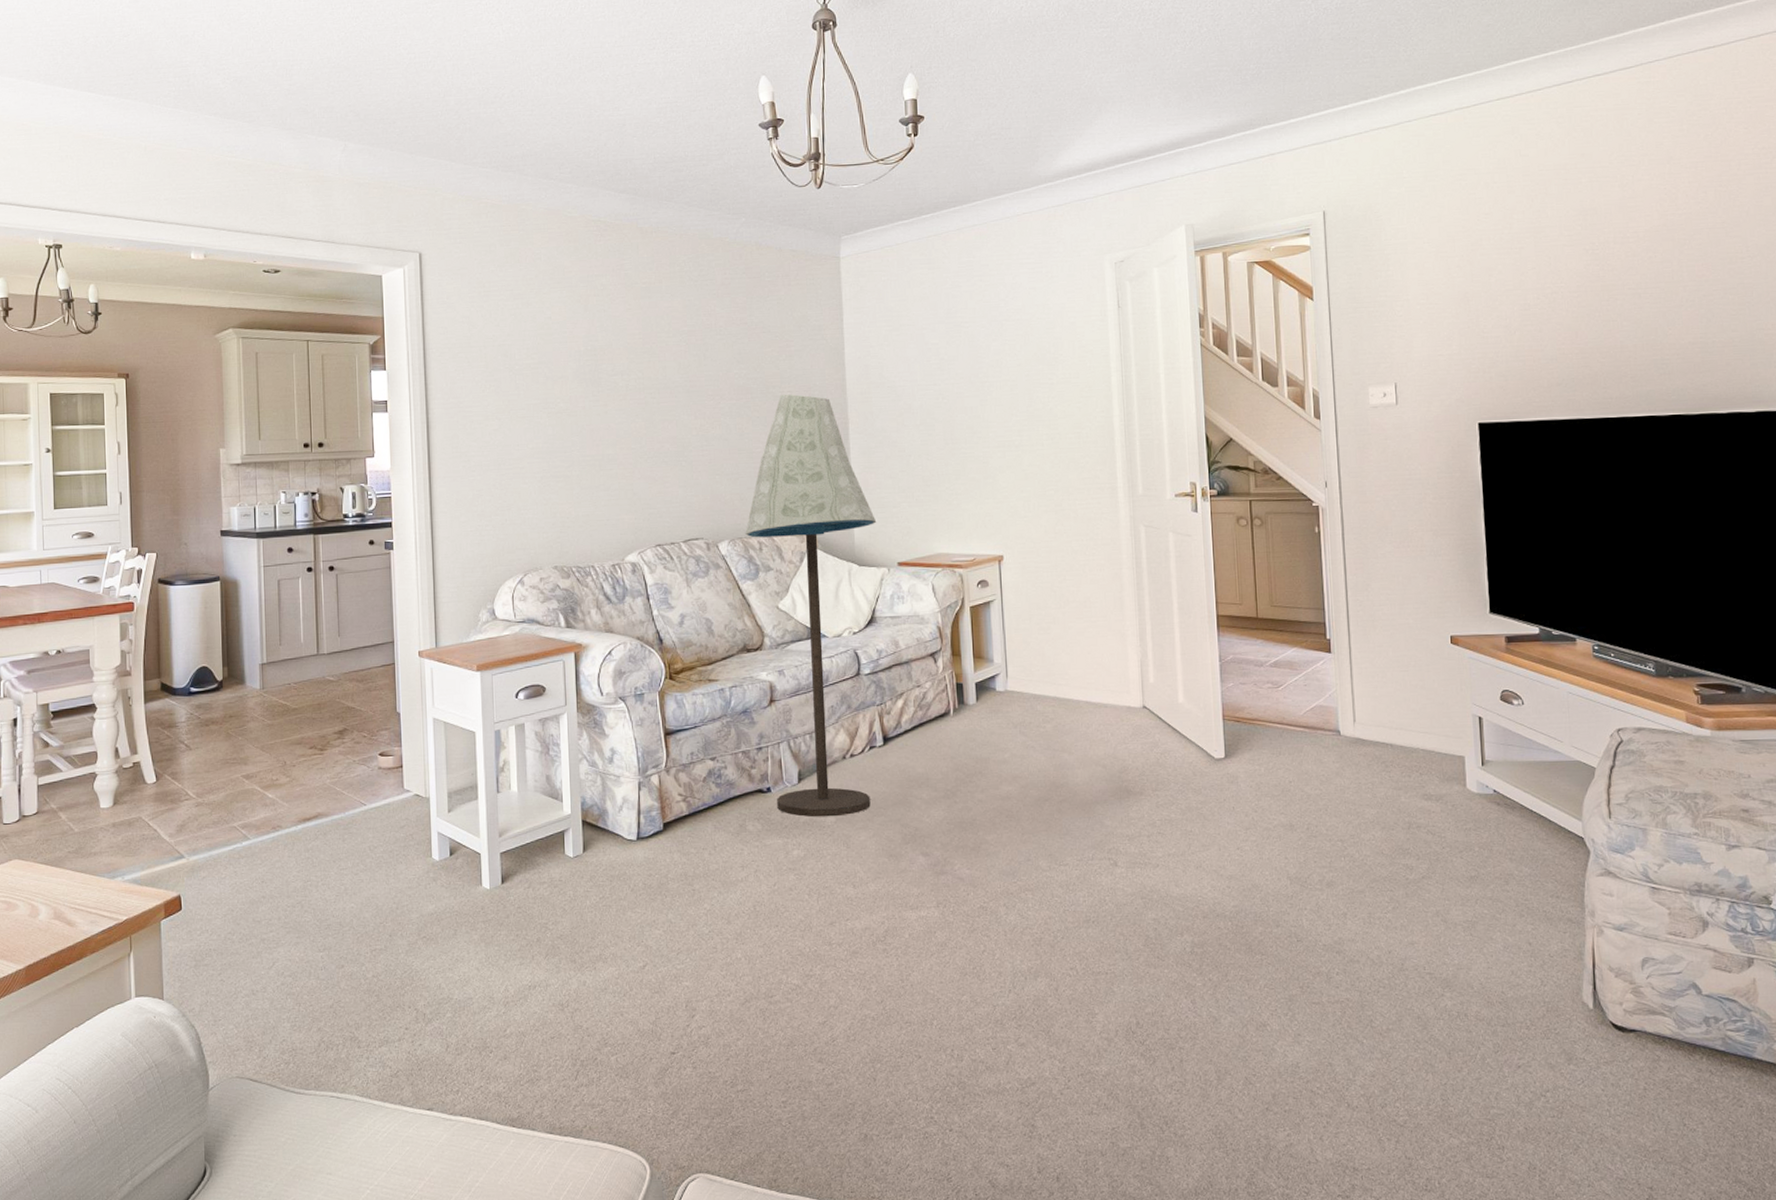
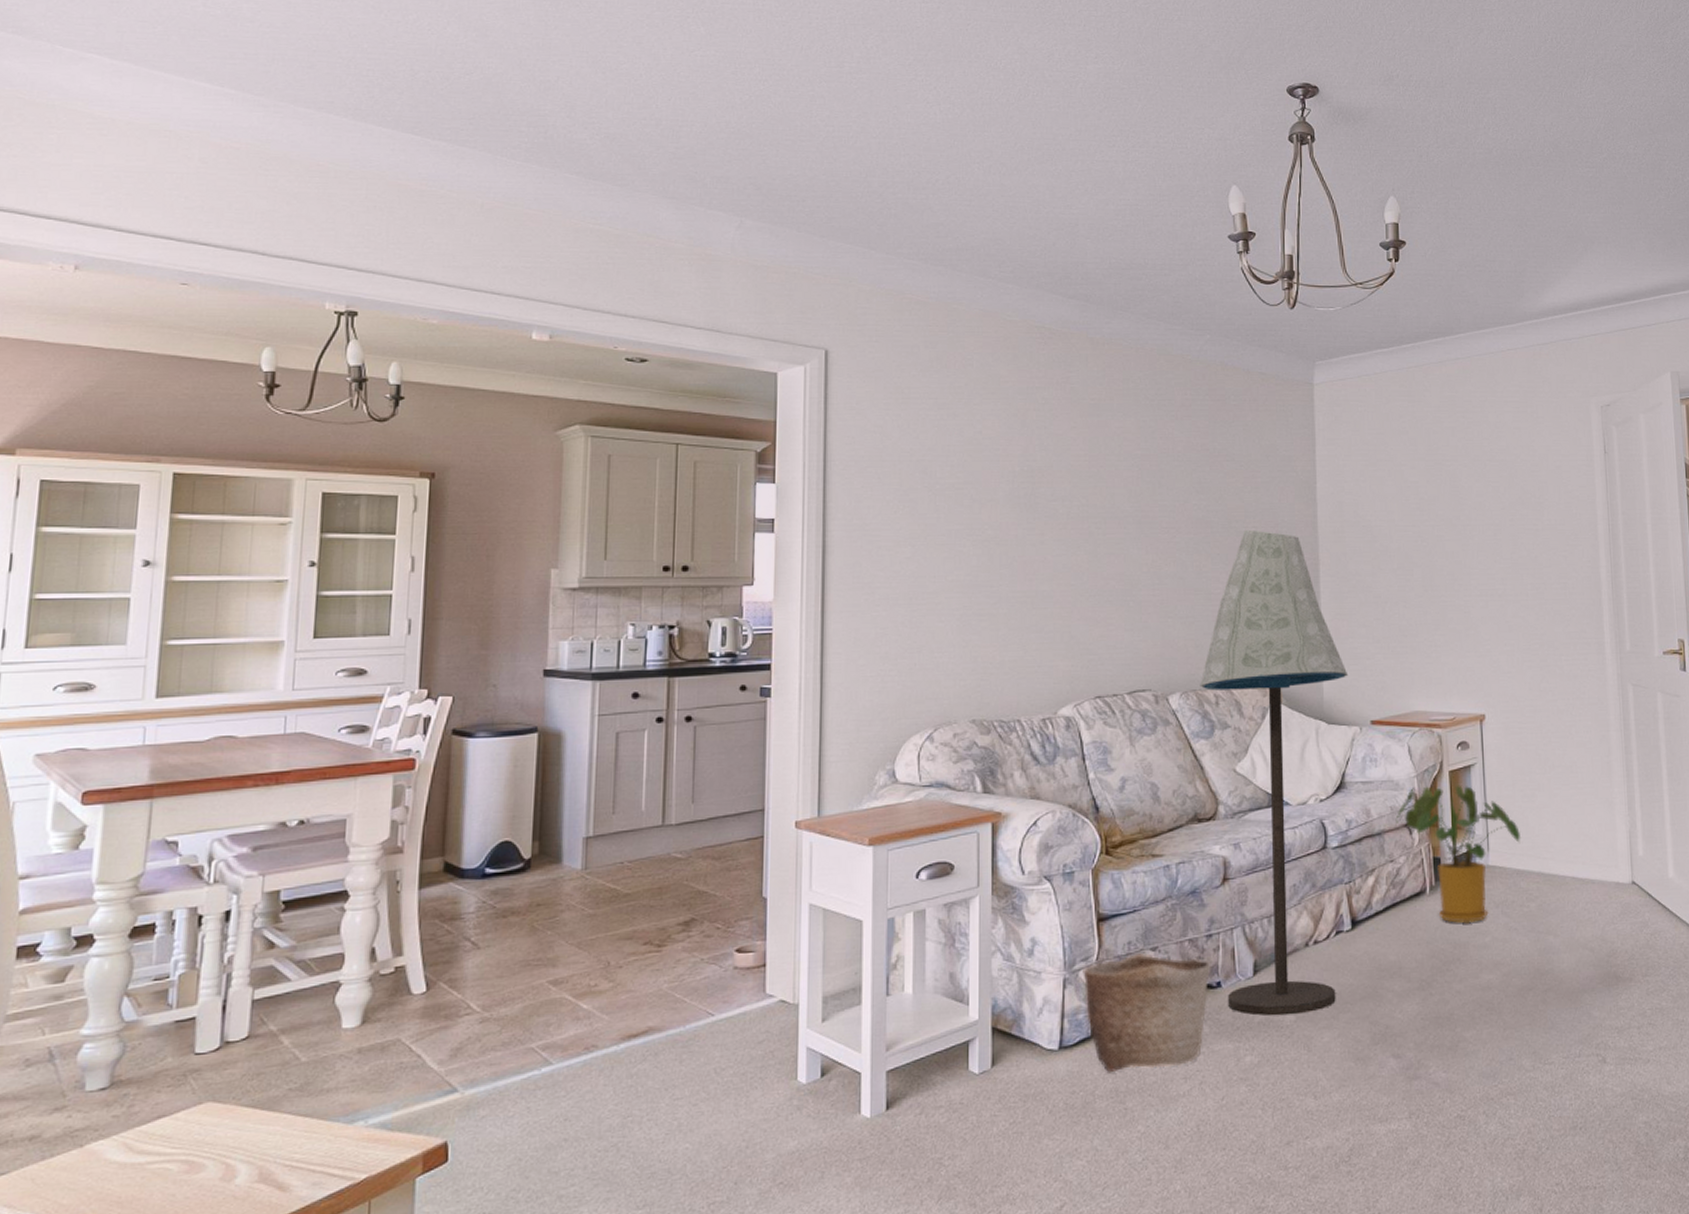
basket: none [654,762,762,861] -> present [1083,953,1211,1073]
house plant: none [921,619,1038,742] -> present [1395,785,1522,924]

